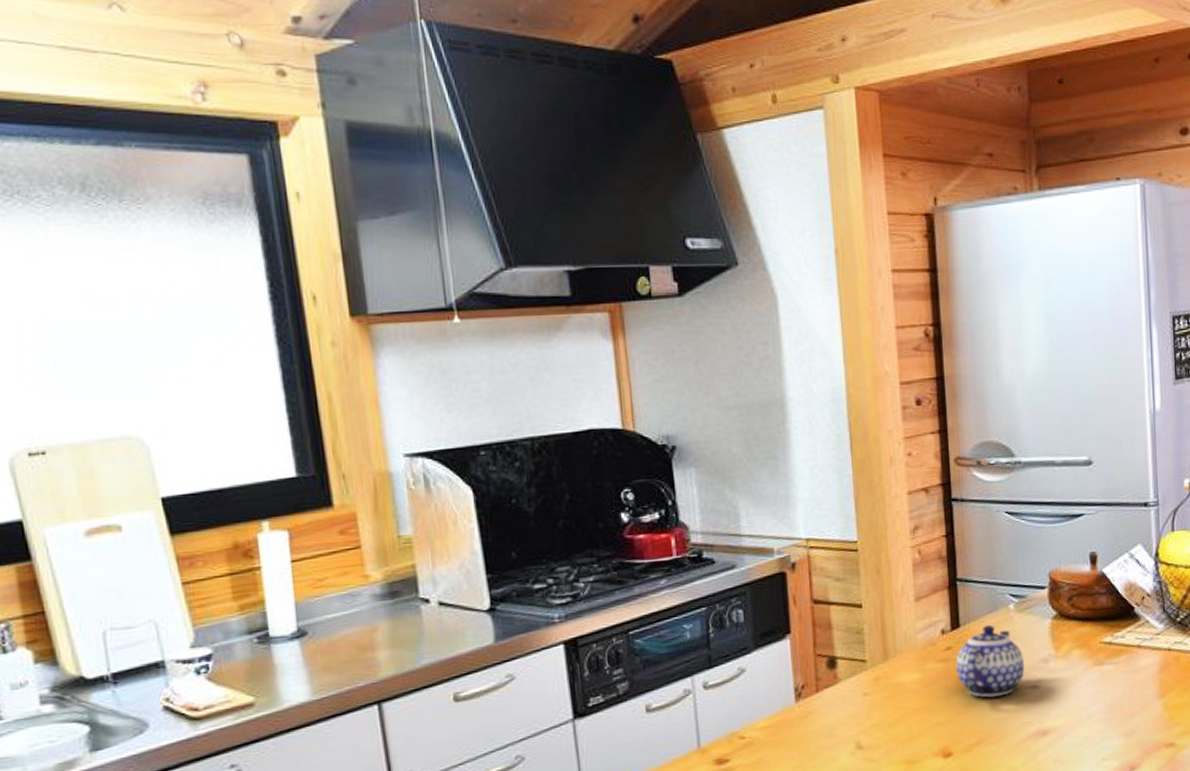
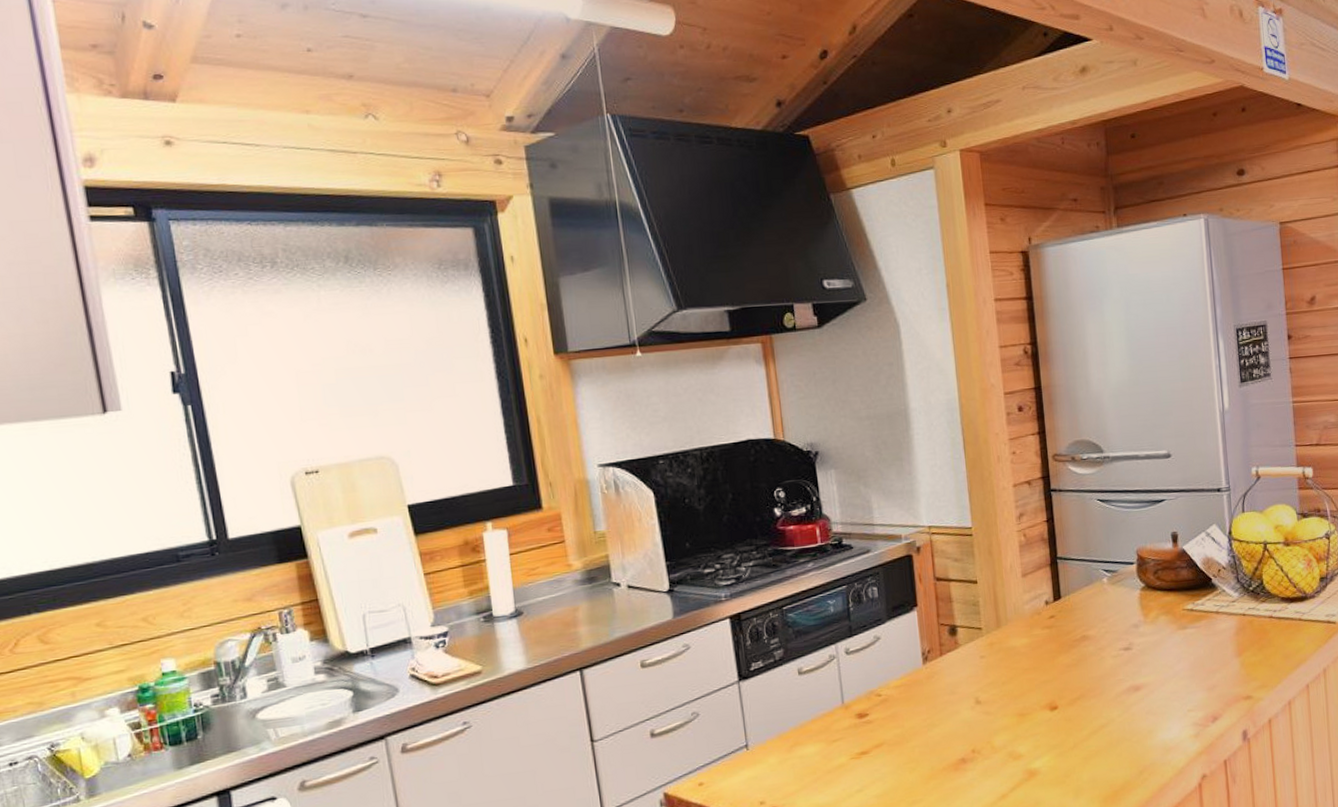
teapot: present [956,624,1025,698] -> none [1058,596,1118,659]

